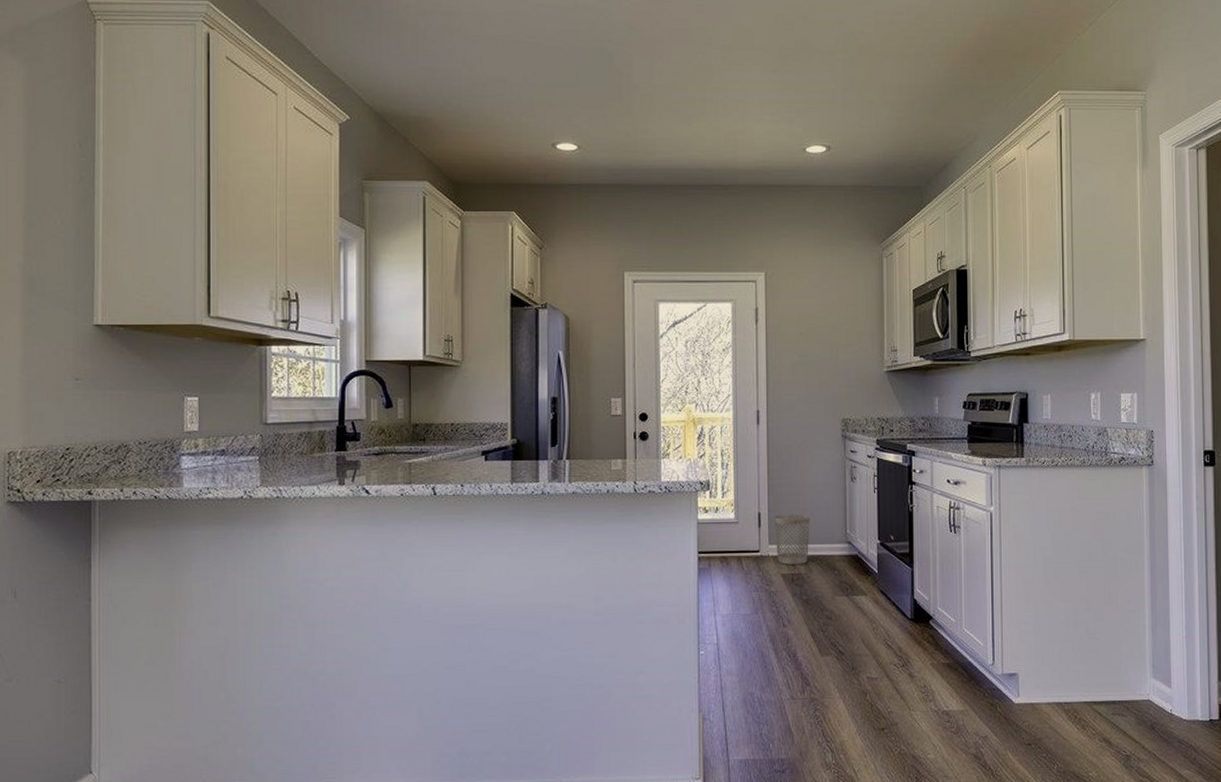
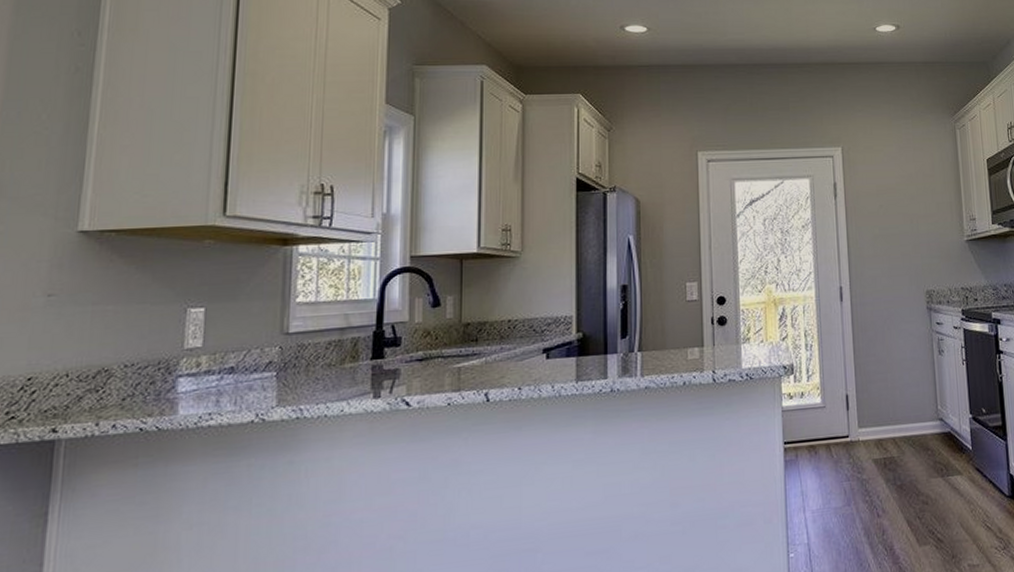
wastebasket: present [774,514,810,565] -> none [863,392,901,449]

